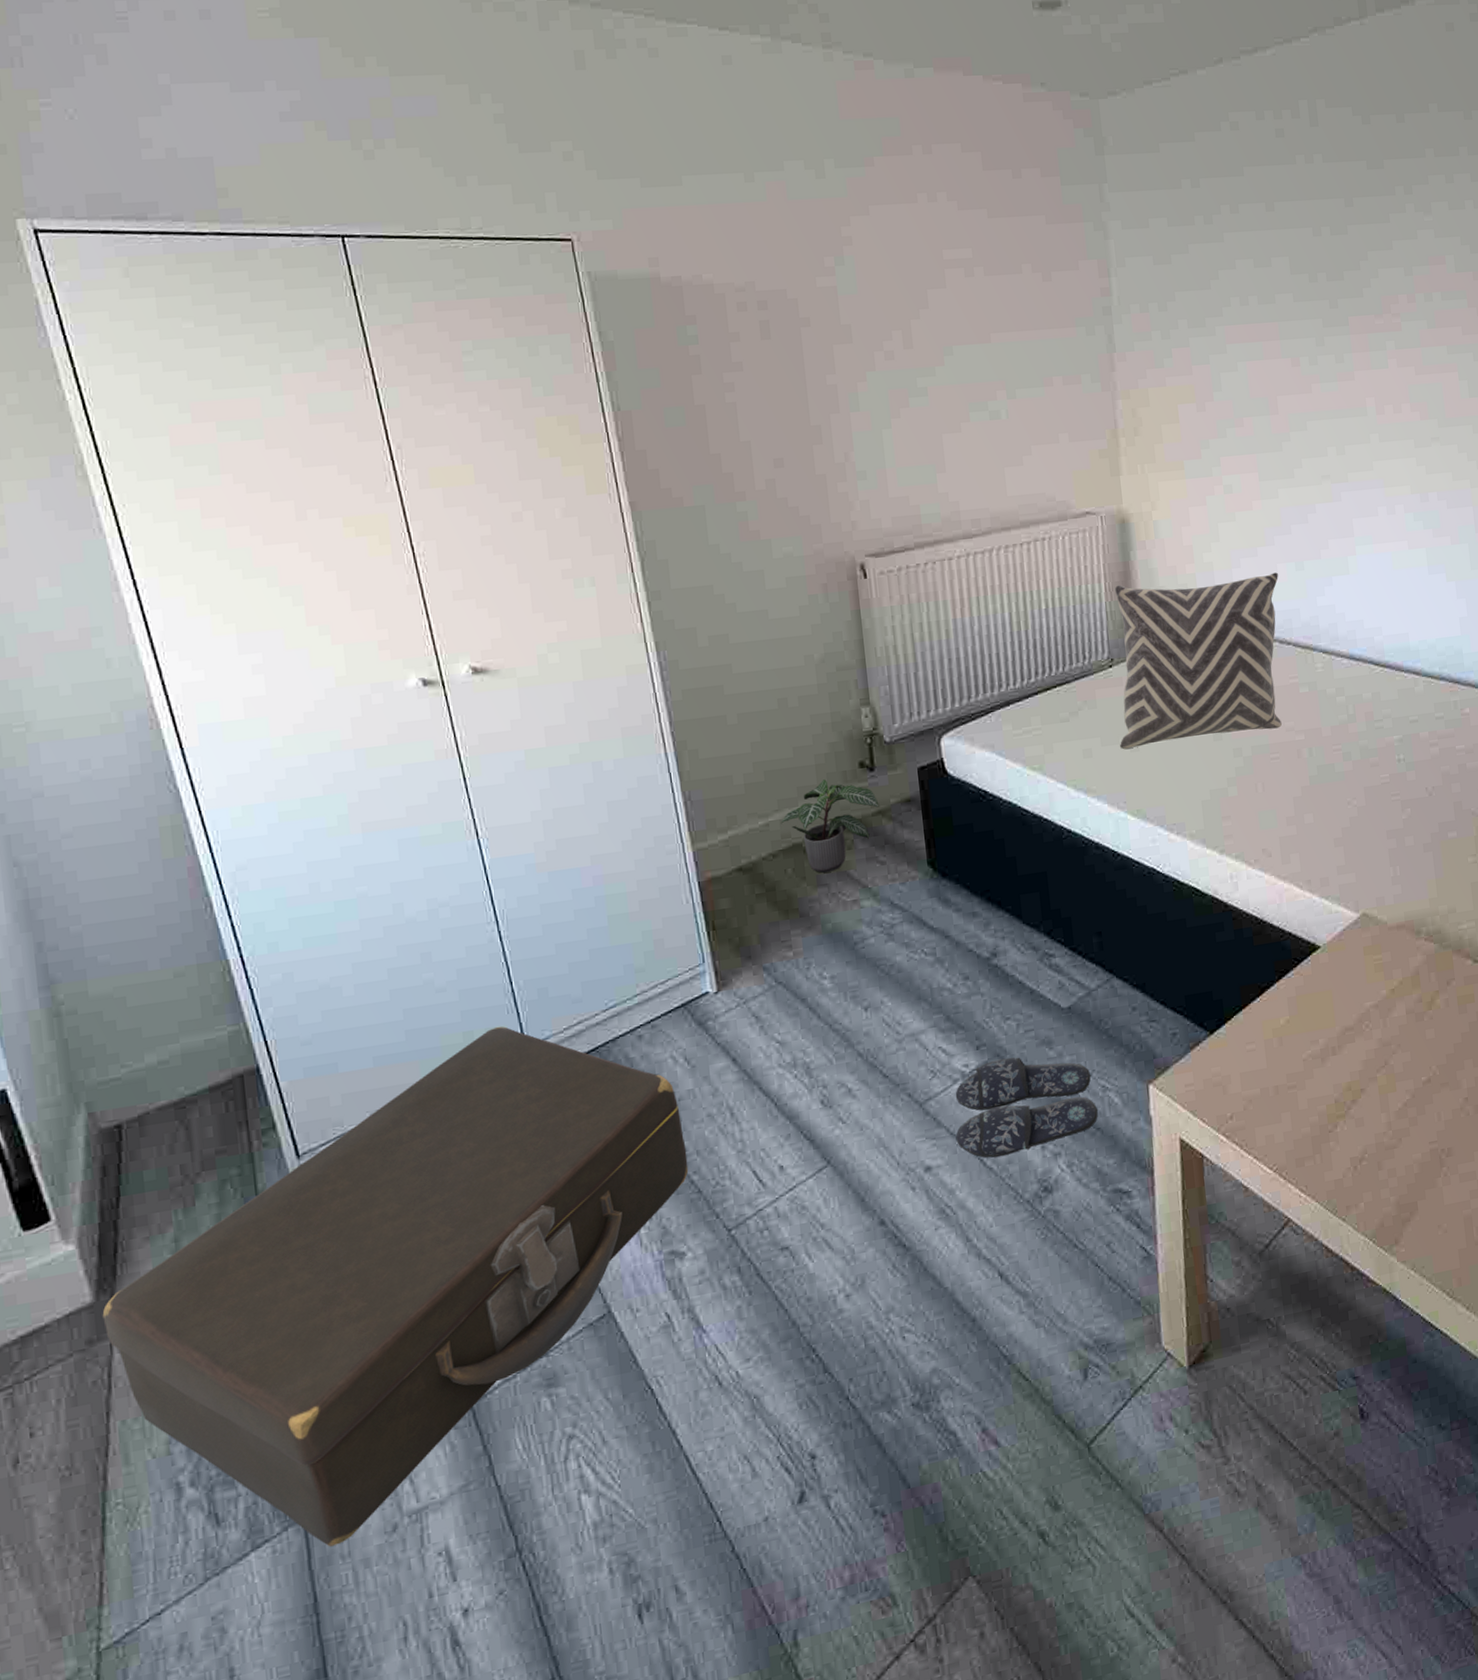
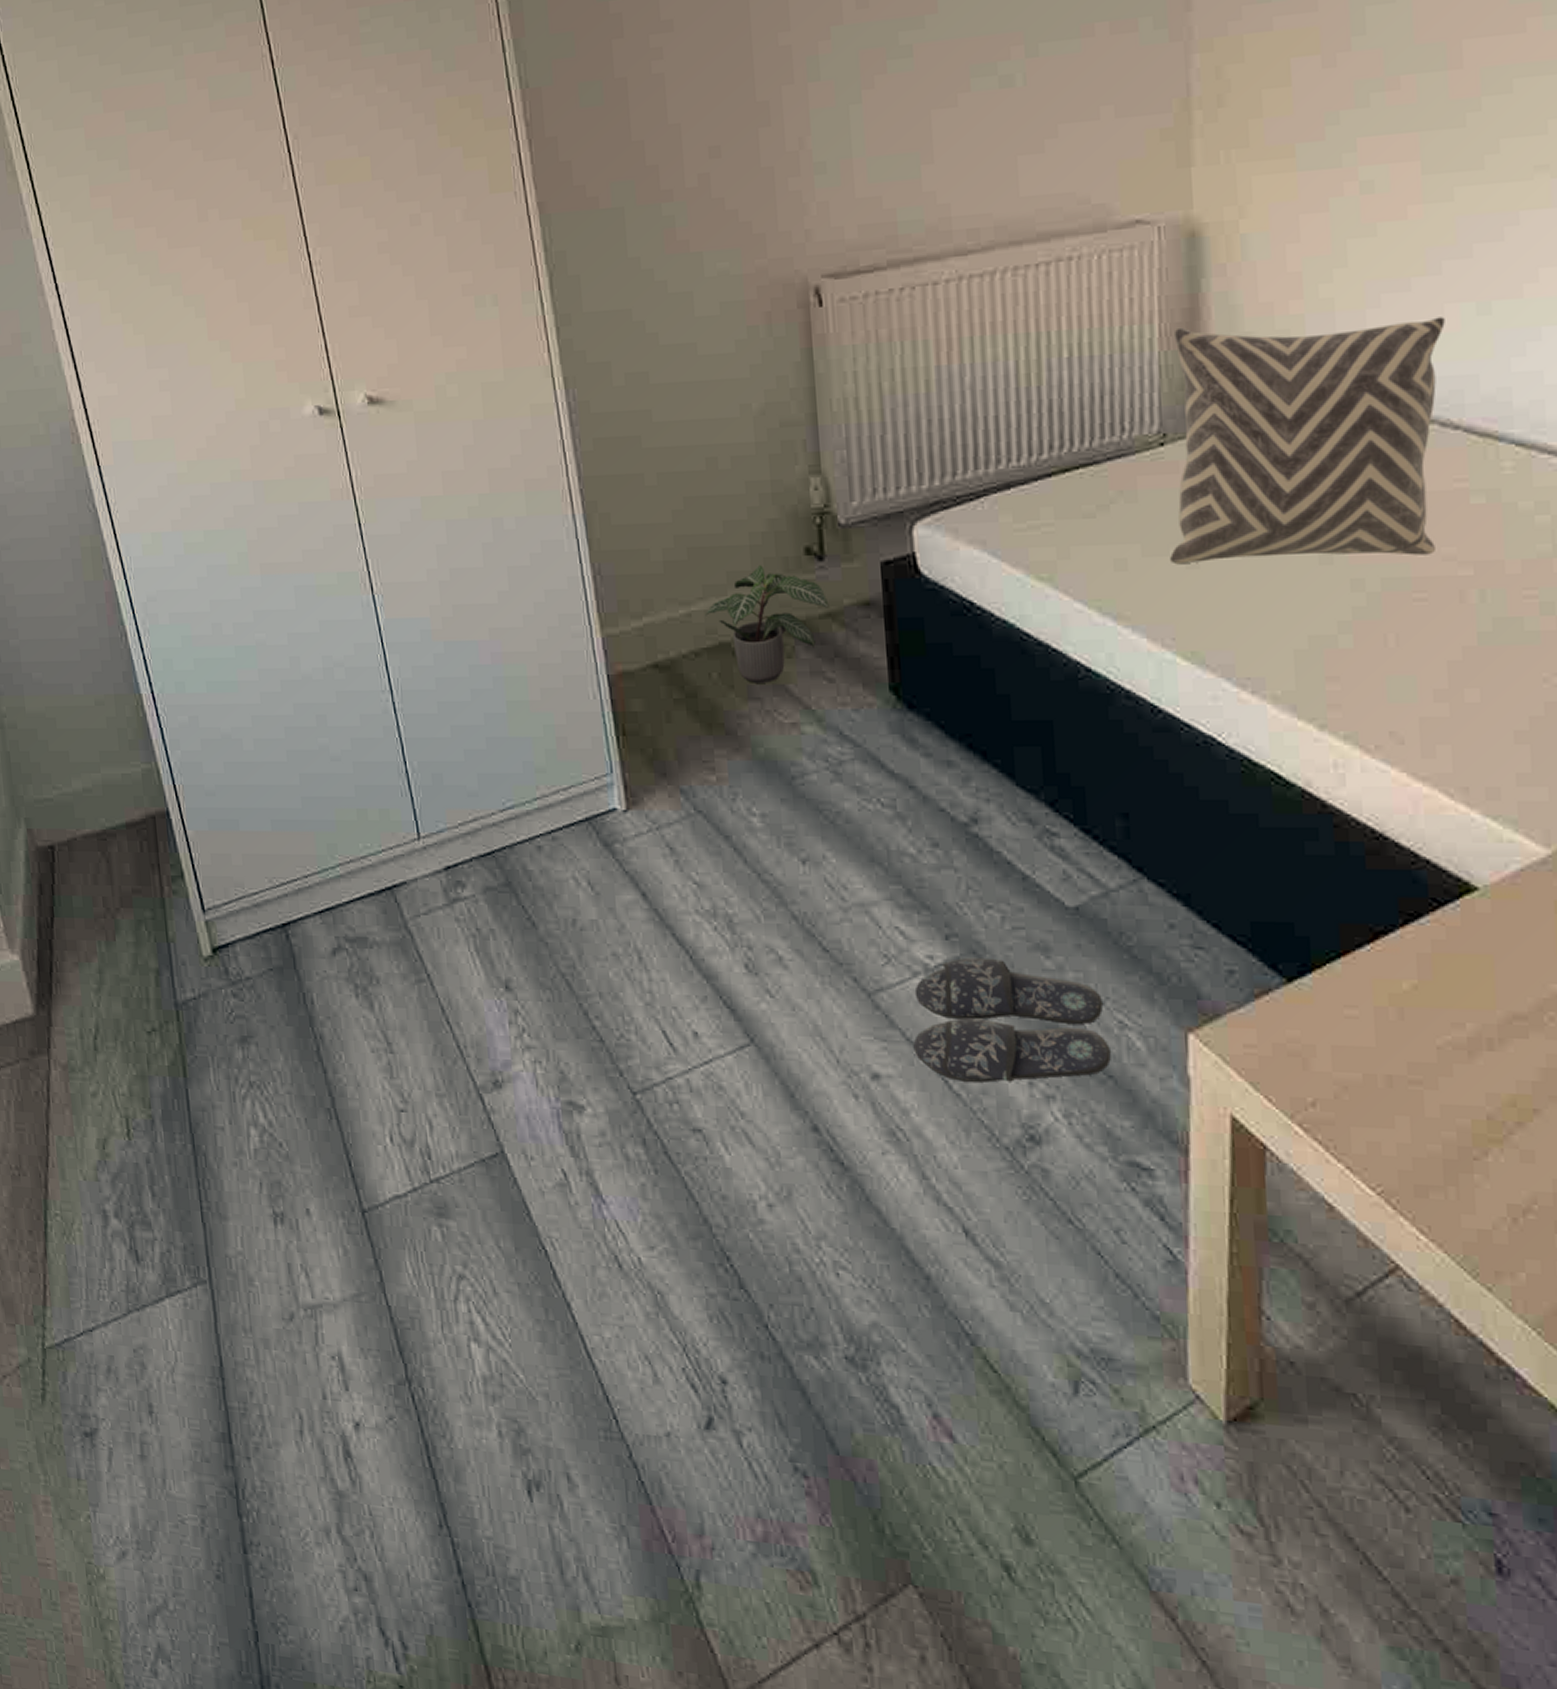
suitcase: present [102,1026,689,1547] -> none [41,809,590,1317]

